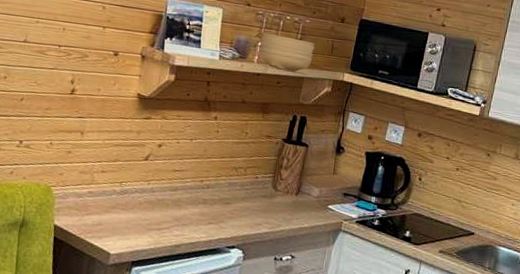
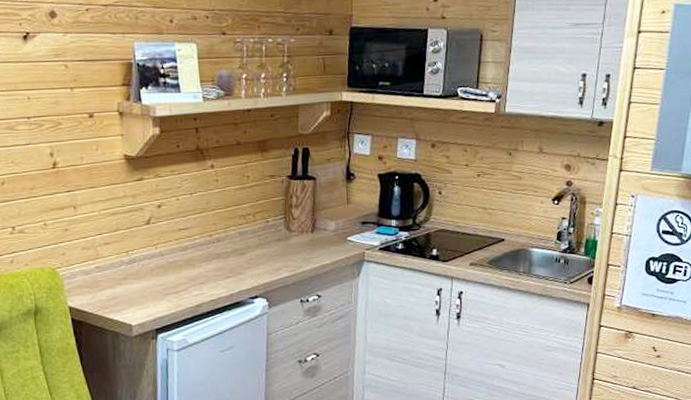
bowl: present [258,32,316,72] -> none [244,62,306,101]

